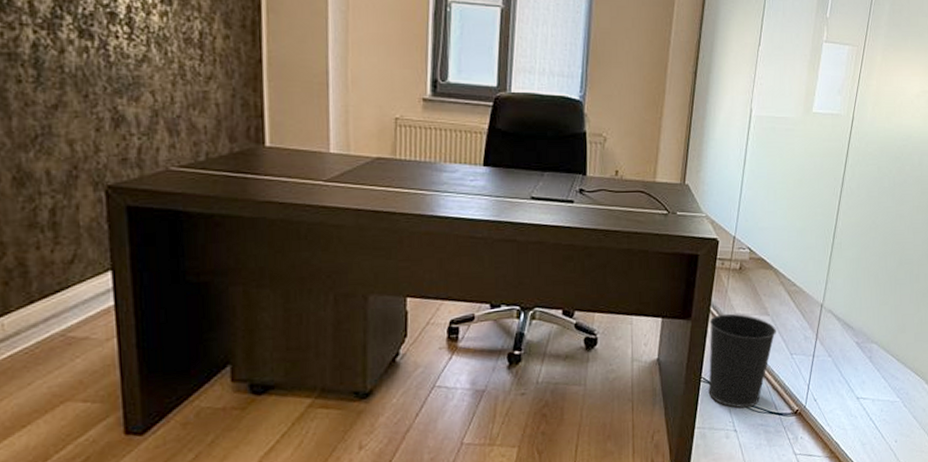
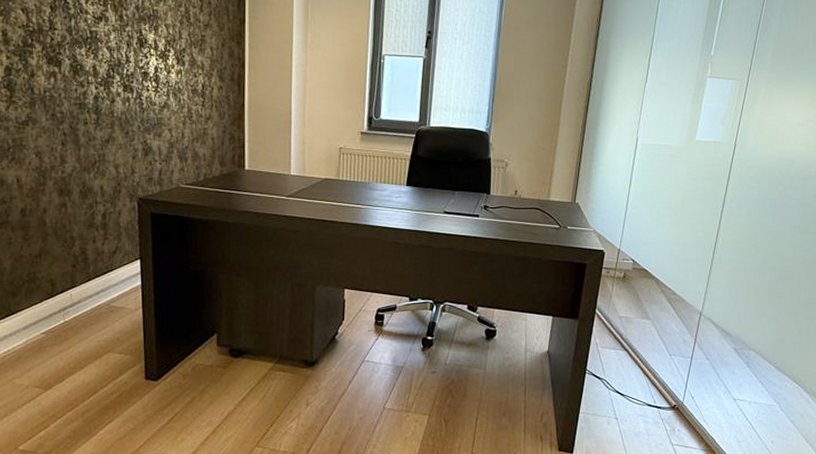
wastebasket: present [708,313,776,408] -> none [592,316,656,399]

